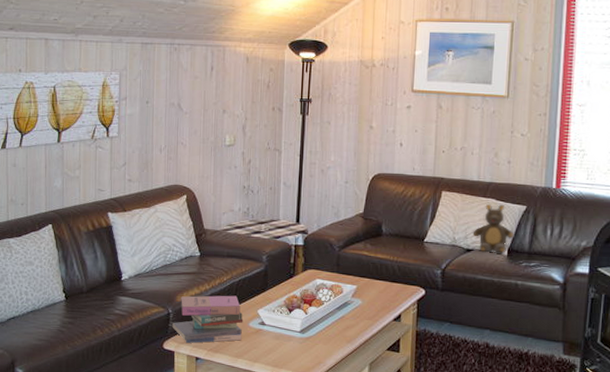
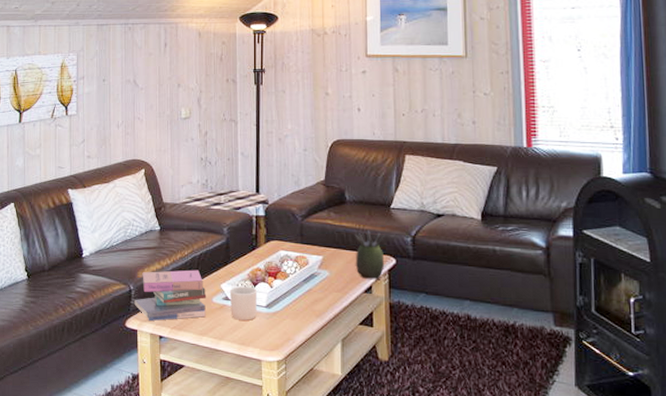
mug: none [265,312,293,345] -> present [229,286,258,320]
succulent plant: none [387,262,417,309] -> present [354,230,386,280]
teddy bear: present [473,203,514,254] -> none [442,166,487,218]

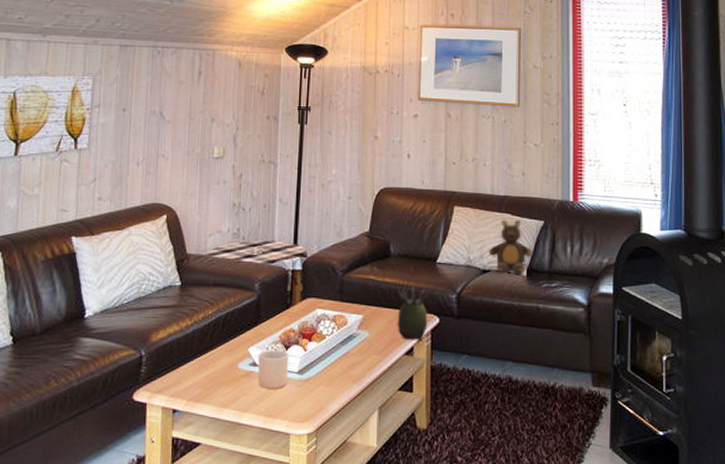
books: present [134,270,207,321] -> none [144,331,231,392]
teddy bear: none [442,166,487,218] -> present [489,219,533,274]

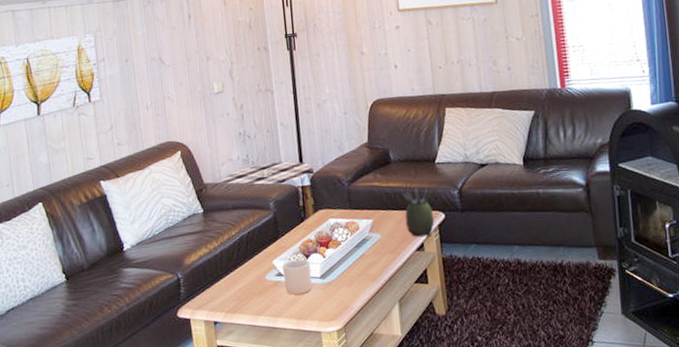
teddy bear: present [489,219,533,274] -> none [484,112,527,166]

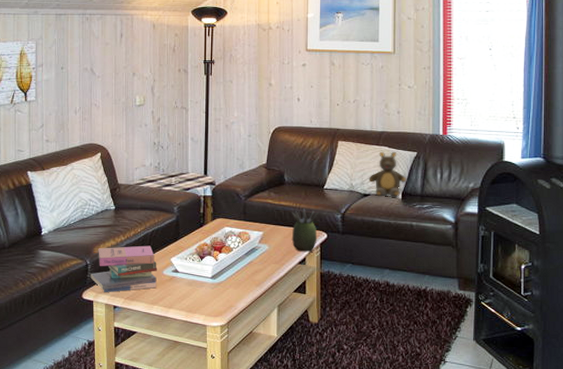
books: none [184,249,260,308] -> present [90,245,158,292]
mug: present [281,259,312,295] -> none [178,260,204,290]
teddy bear: none [484,112,527,166] -> present [368,151,407,197]

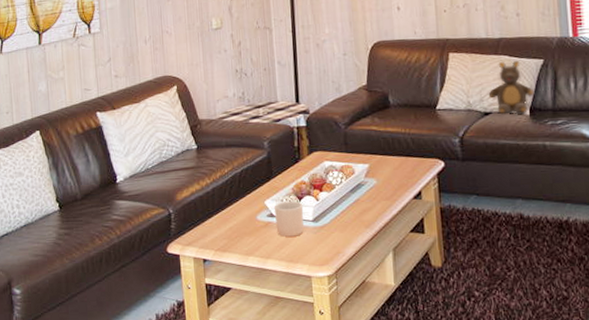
books: present [90,245,158,292] -> none [174,187,251,244]
mug: none [178,260,204,290] -> present [274,201,304,237]
succulent plant: present [291,208,319,253] -> none [400,133,434,186]

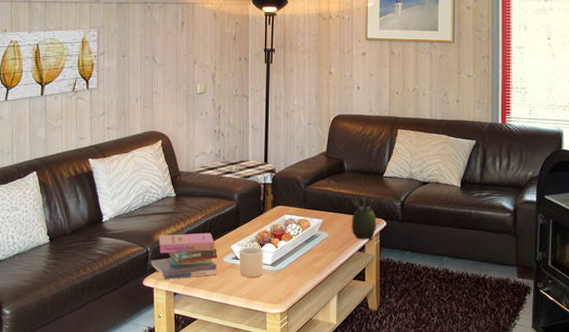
books: none [174,187,251,244] -> present [151,232,218,279]
succulent plant: none [400,133,434,186] -> present [351,196,378,240]
teddy bear: present [488,60,535,115] -> none [428,139,466,185]

